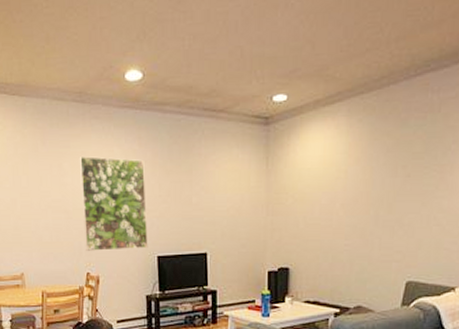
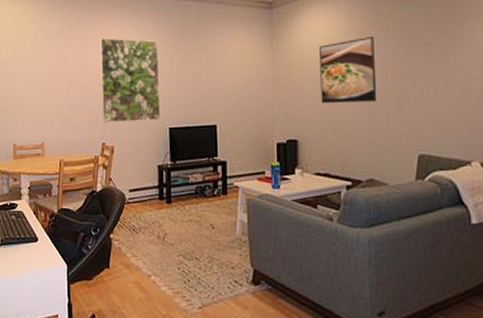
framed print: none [315,157,373,231] -> present [320,36,377,104]

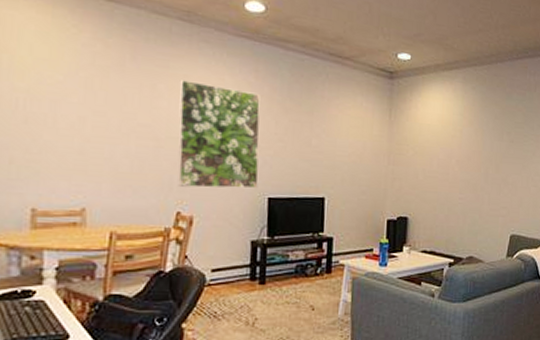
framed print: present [320,36,377,104] -> none [433,121,484,185]

